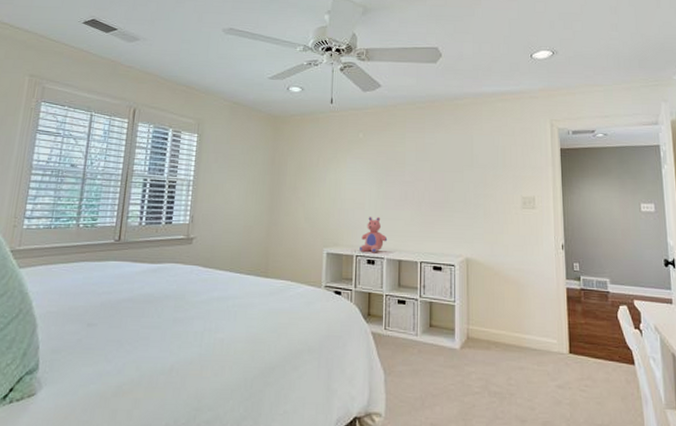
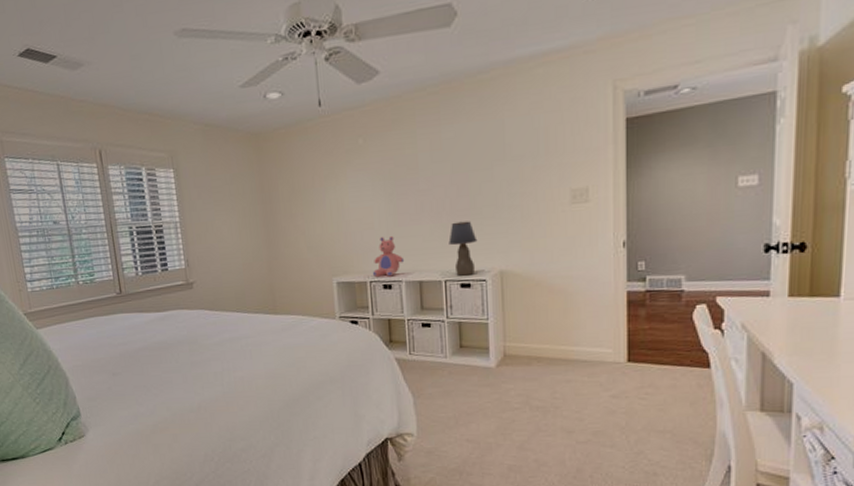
table lamp: none [425,211,449,260] -> present [448,221,478,276]

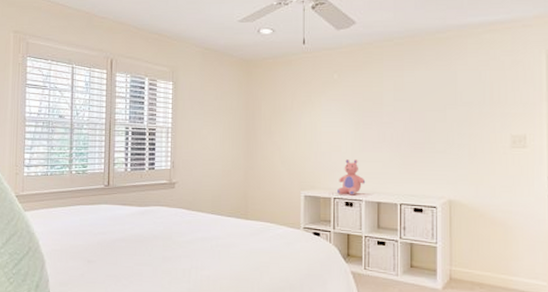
table lamp: present [448,221,478,276] -> none [405,153,430,201]

